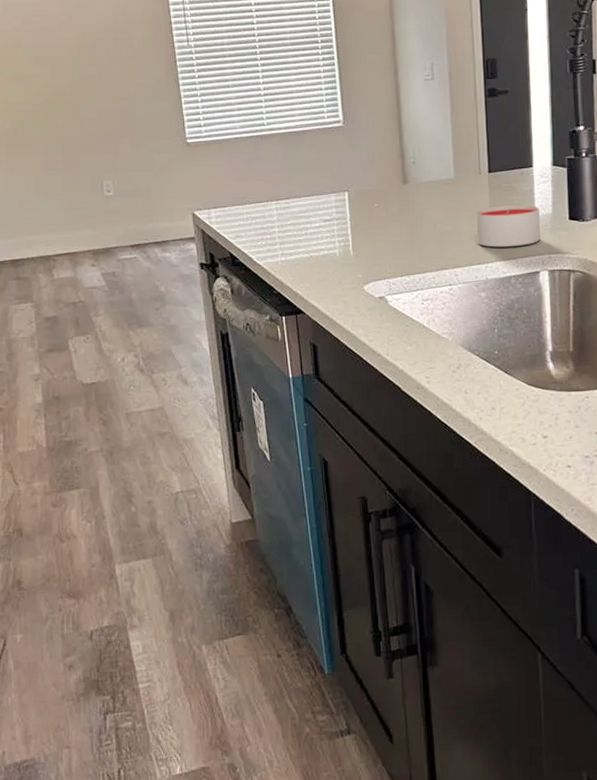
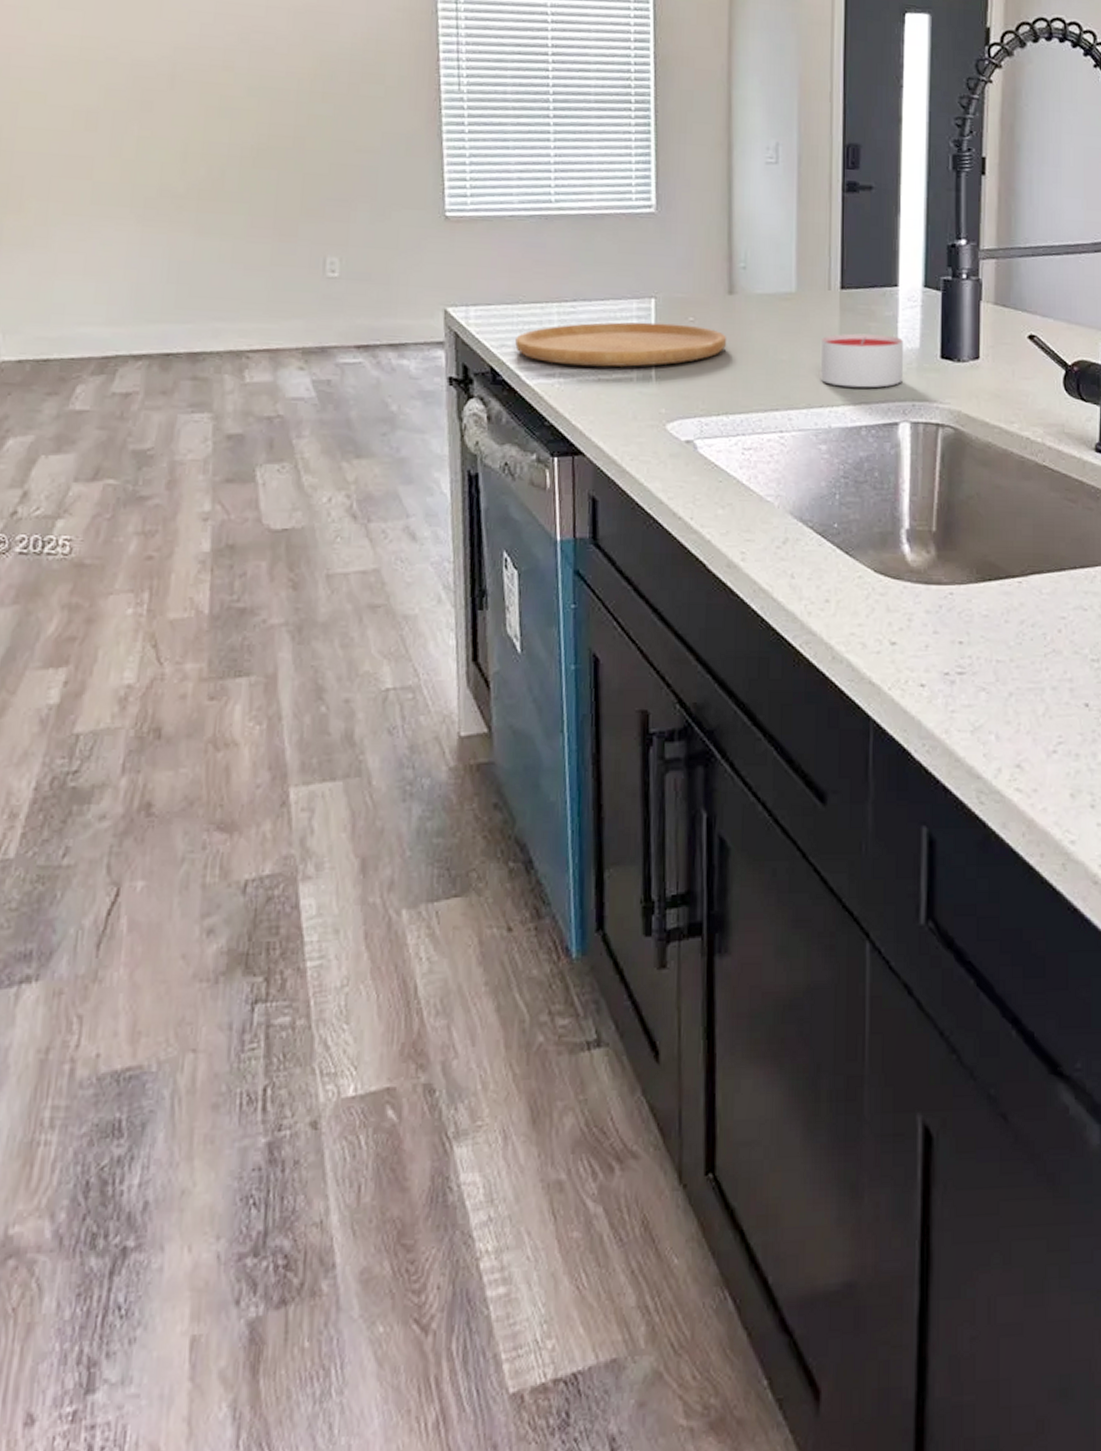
cutting board: none [247,210,404,247] -> present [515,322,726,367]

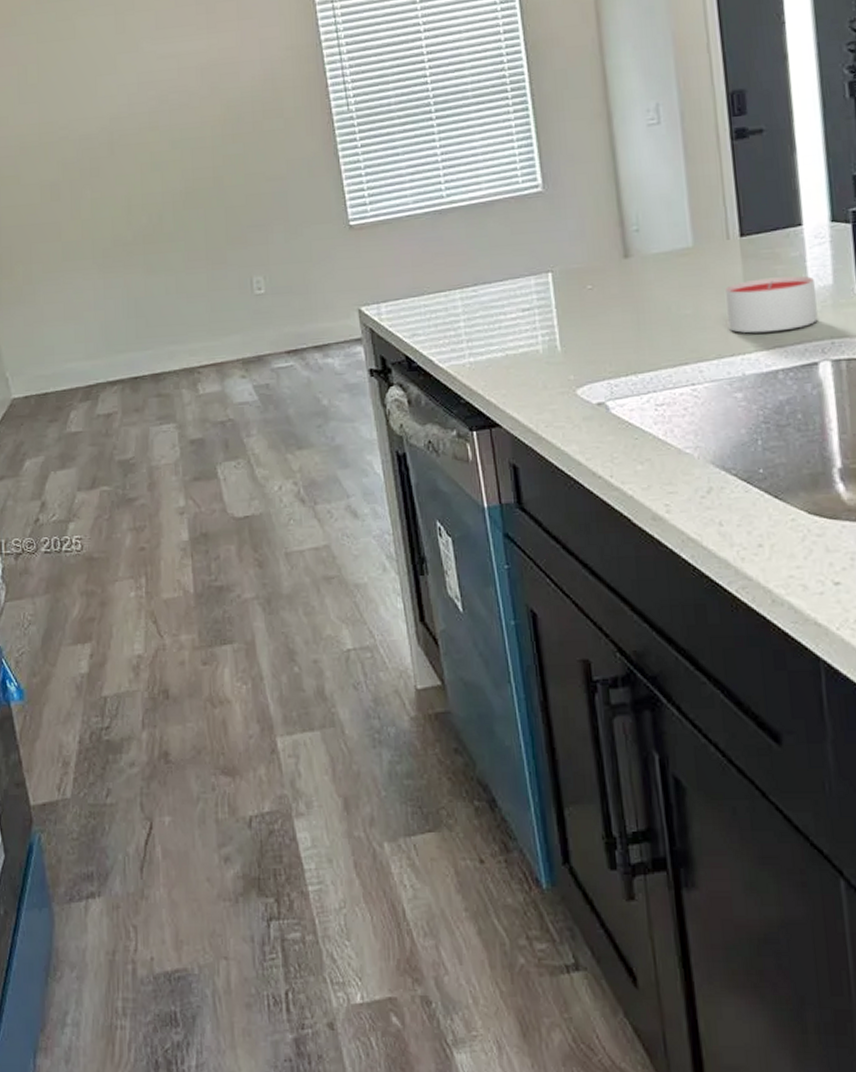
cutting board: present [515,322,726,367] -> none [425,293,627,346]

